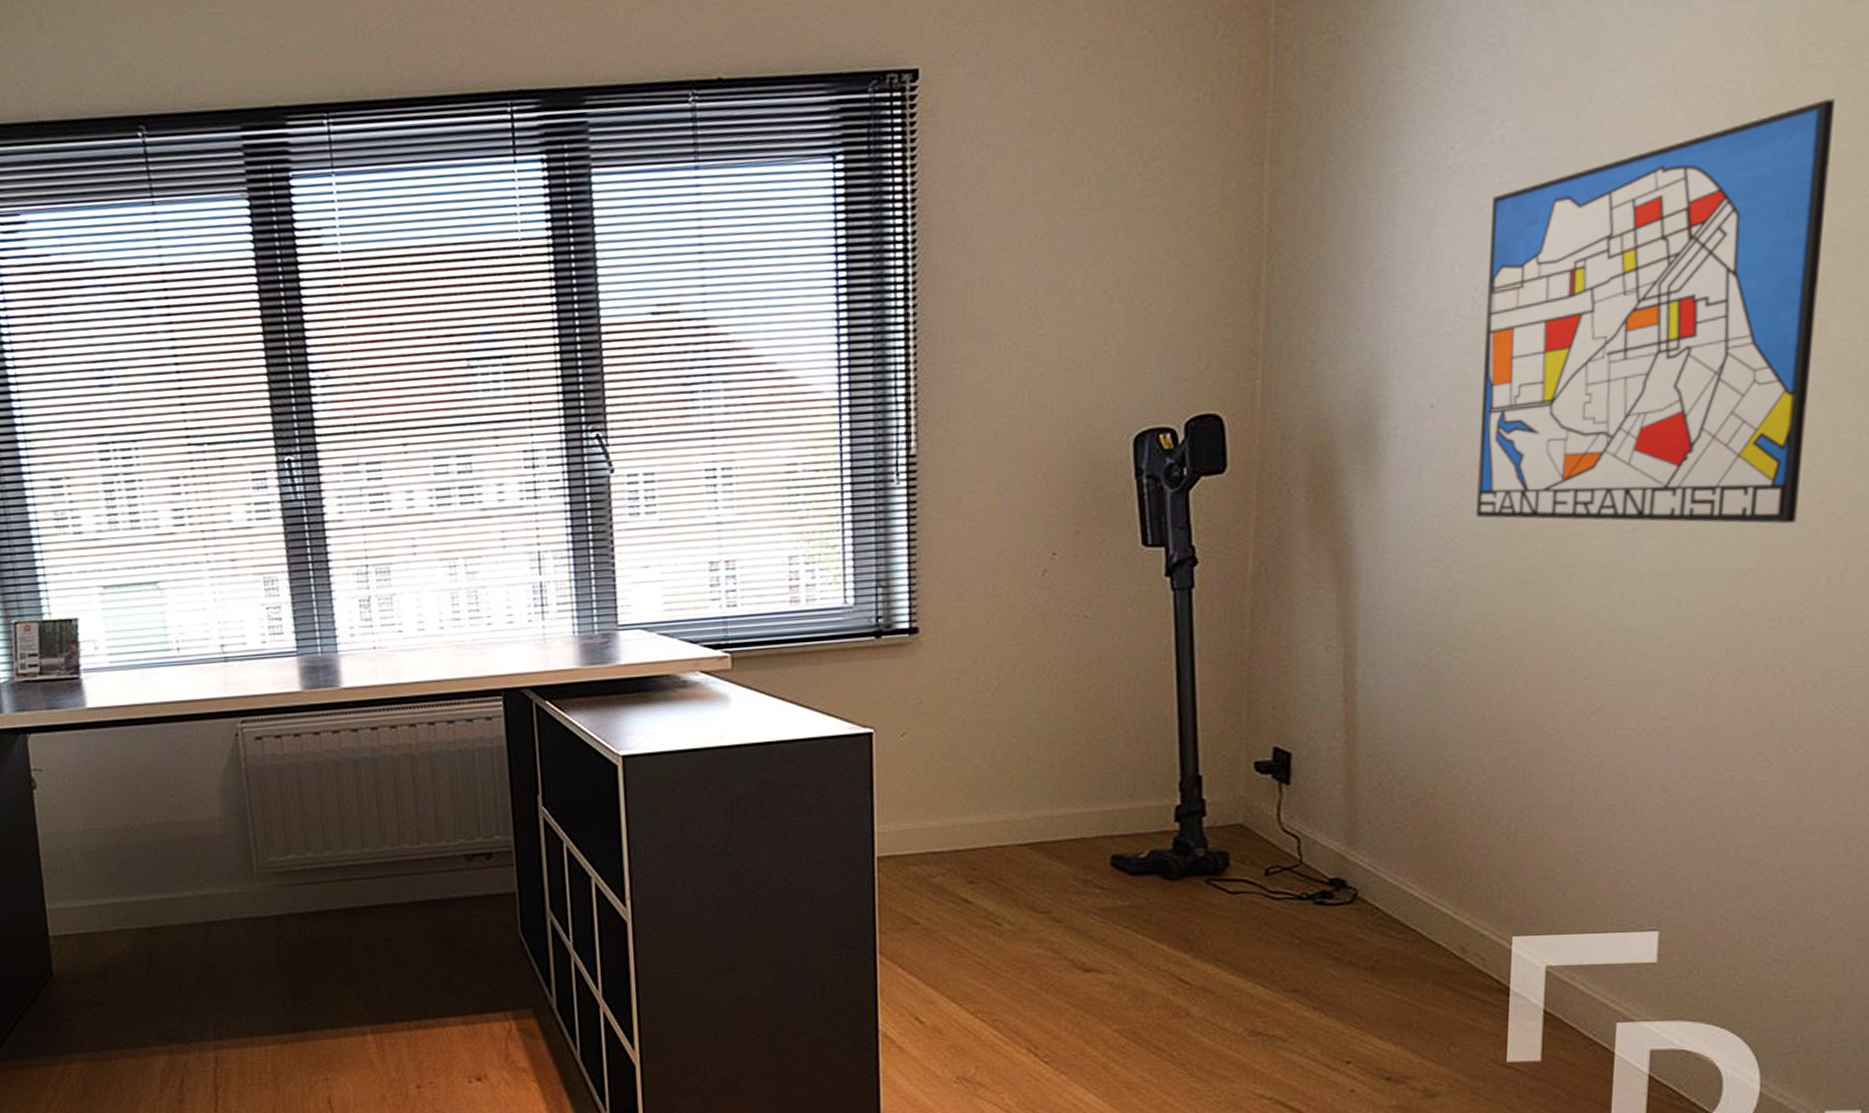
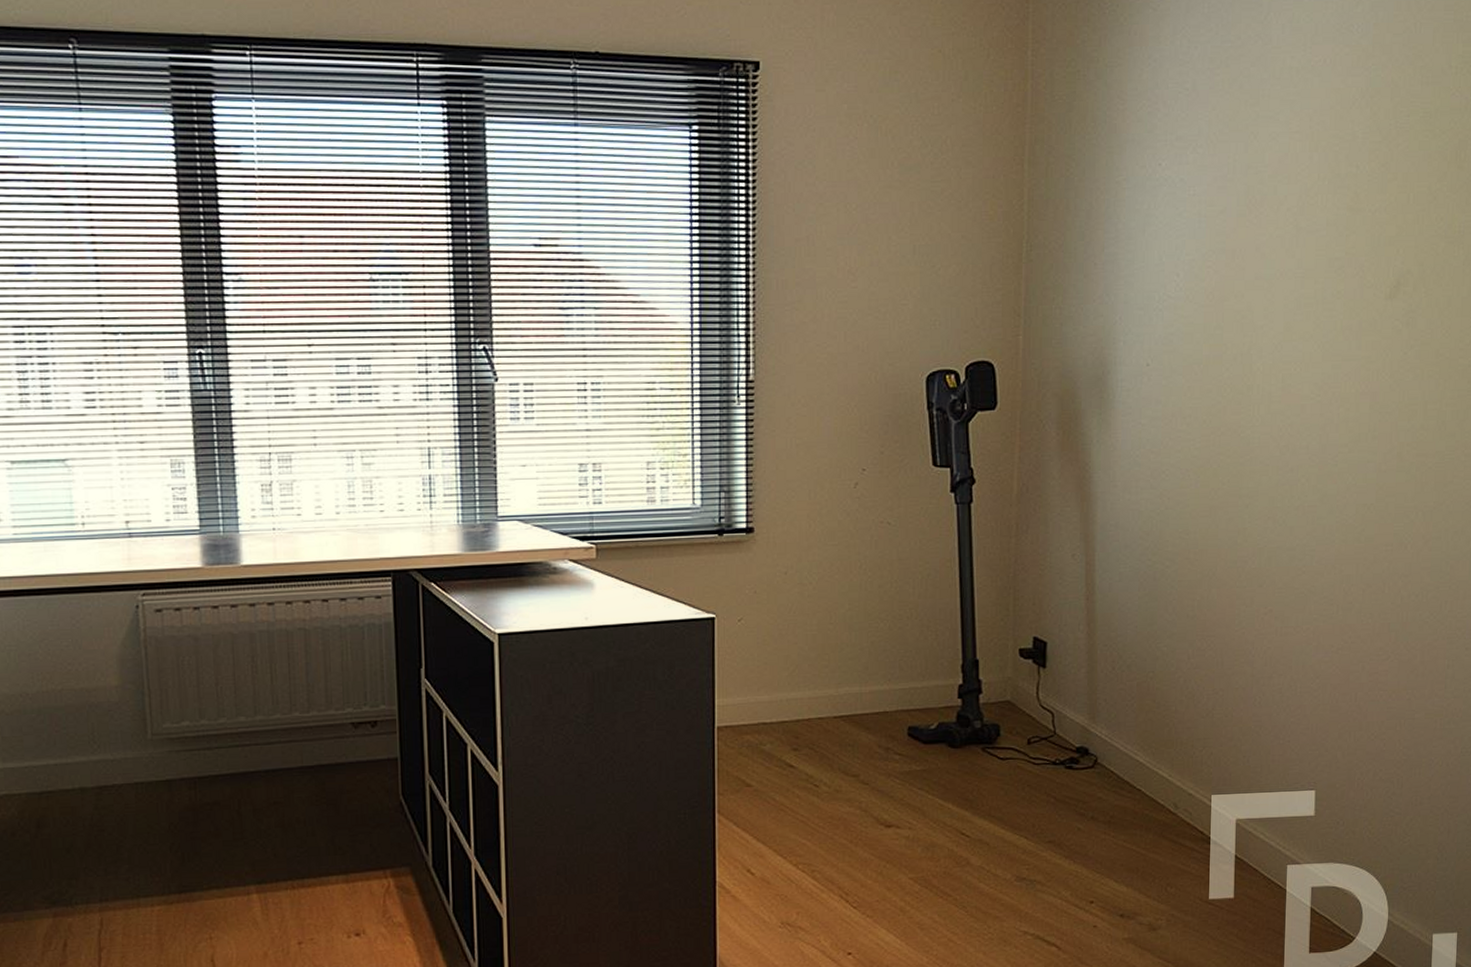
wall art: present [1476,98,1836,524] -> none [1181,154,1418,471]

